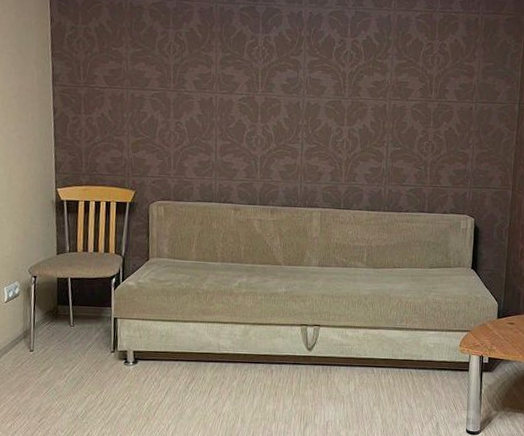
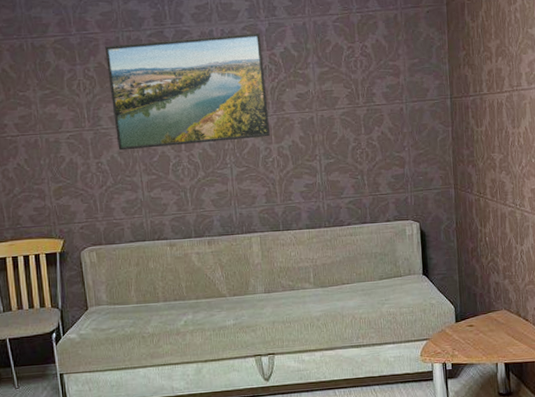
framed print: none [198,14,346,119] -> present [105,32,270,151]

